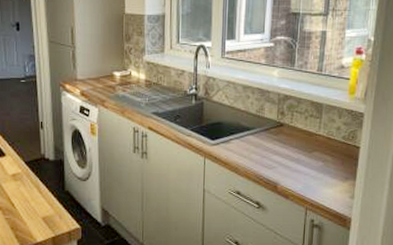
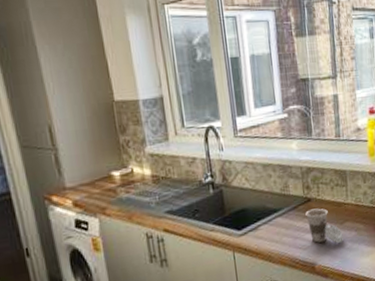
cup: none [276,134,310,171] -> present [305,208,343,244]

